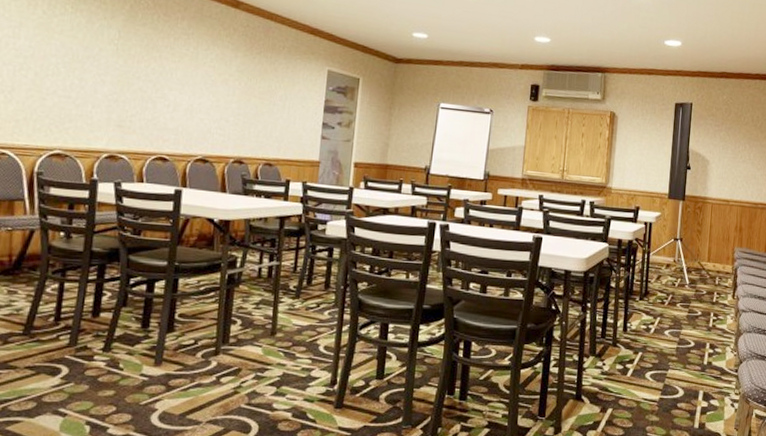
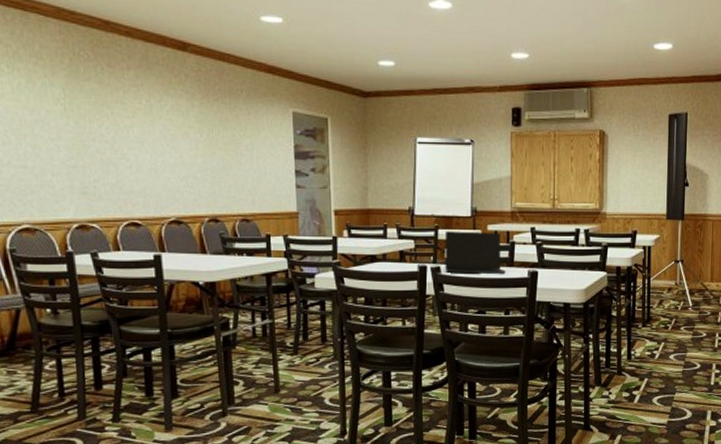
laptop: none [453,191,512,238] -> present [444,231,506,275]

